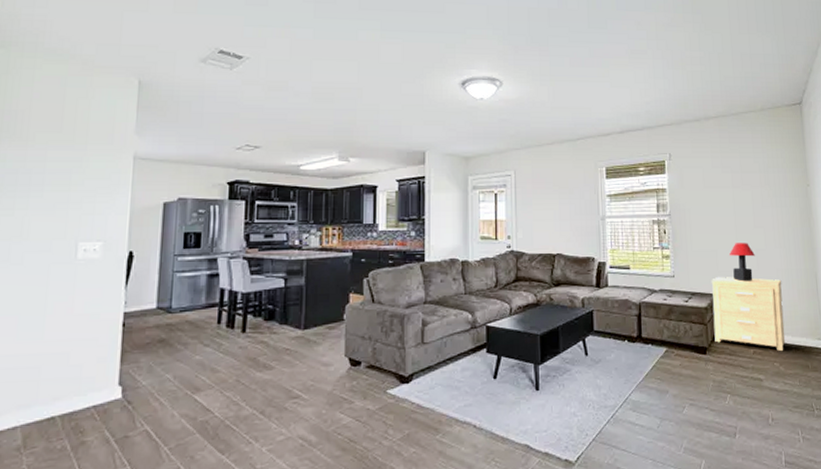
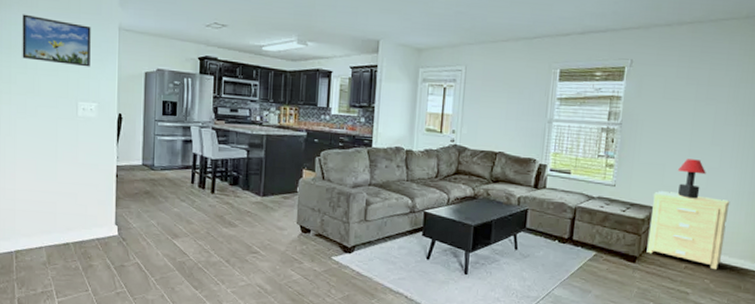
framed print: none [9,149,100,202] -> present [22,14,91,67]

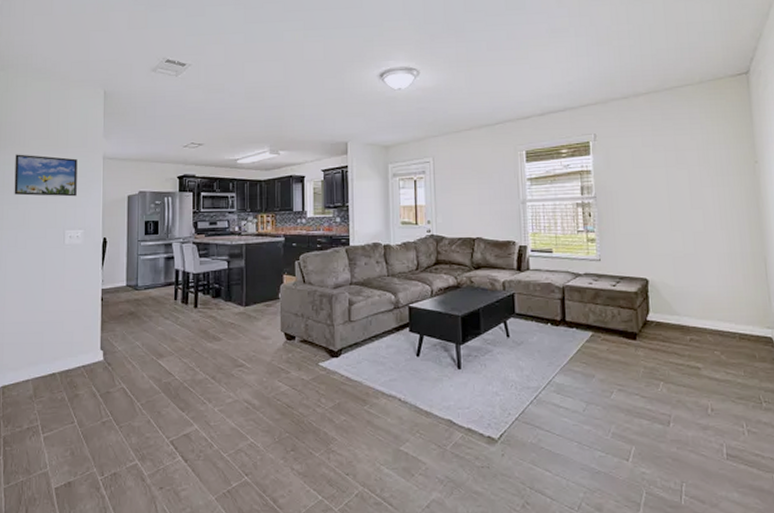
side table: present [646,191,730,270] -> none [641,261,728,340]
table lamp: present [678,159,706,199] -> none [662,225,692,266]

